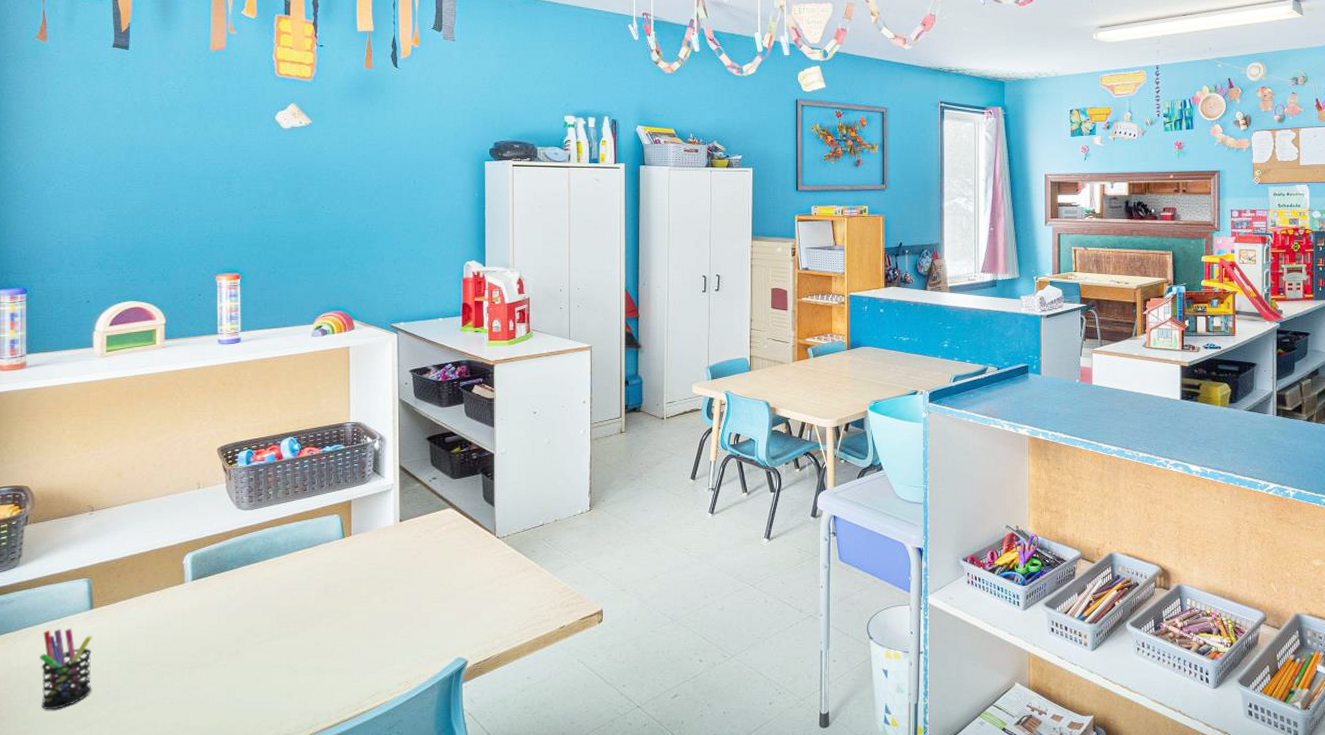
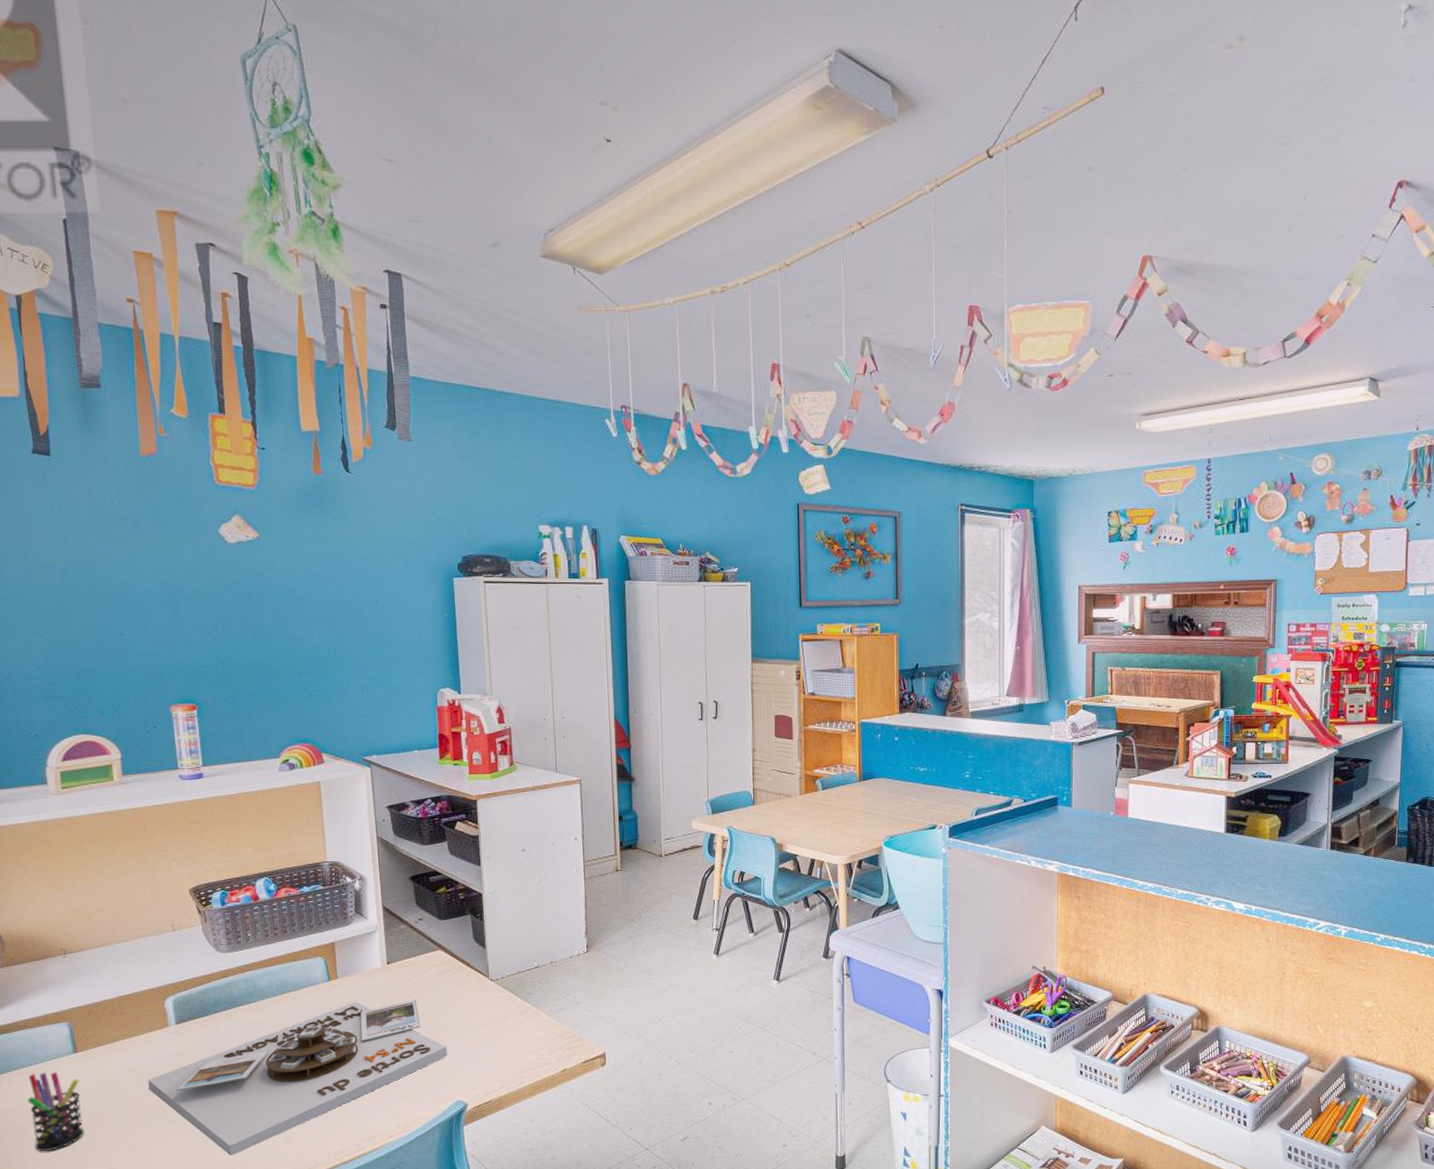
board game: none [159,556,451,714] -> present [148,999,447,1156]

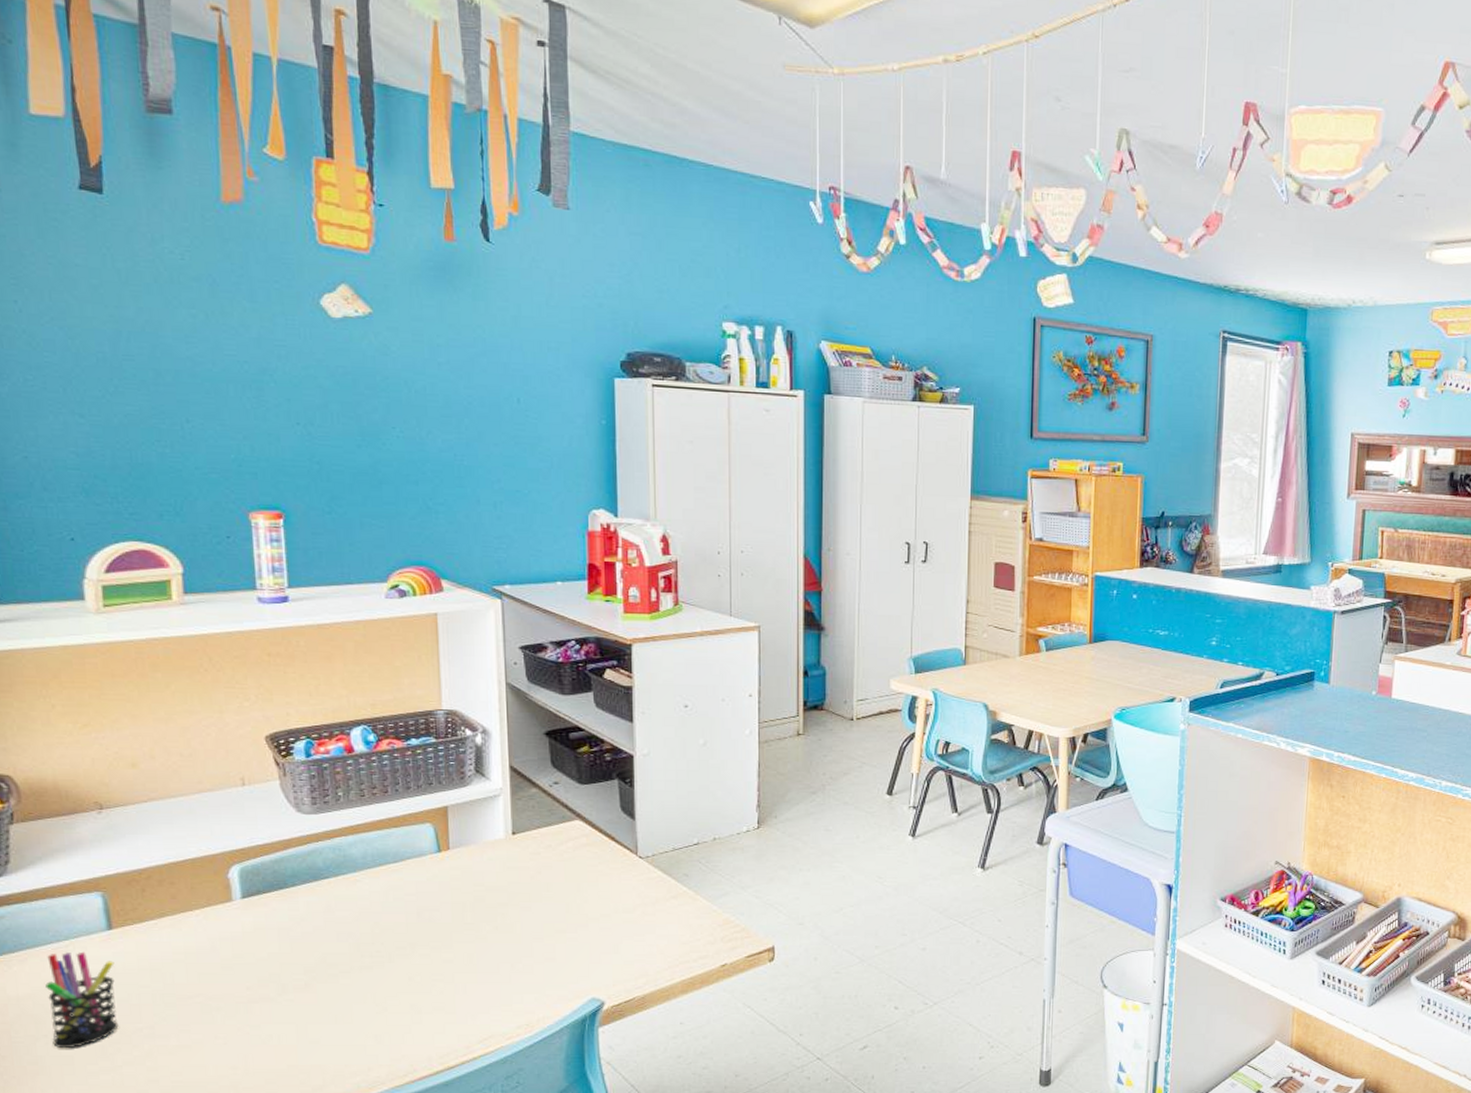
board game: present [148,999,447,1156] -> none [203,877,582,1057]

